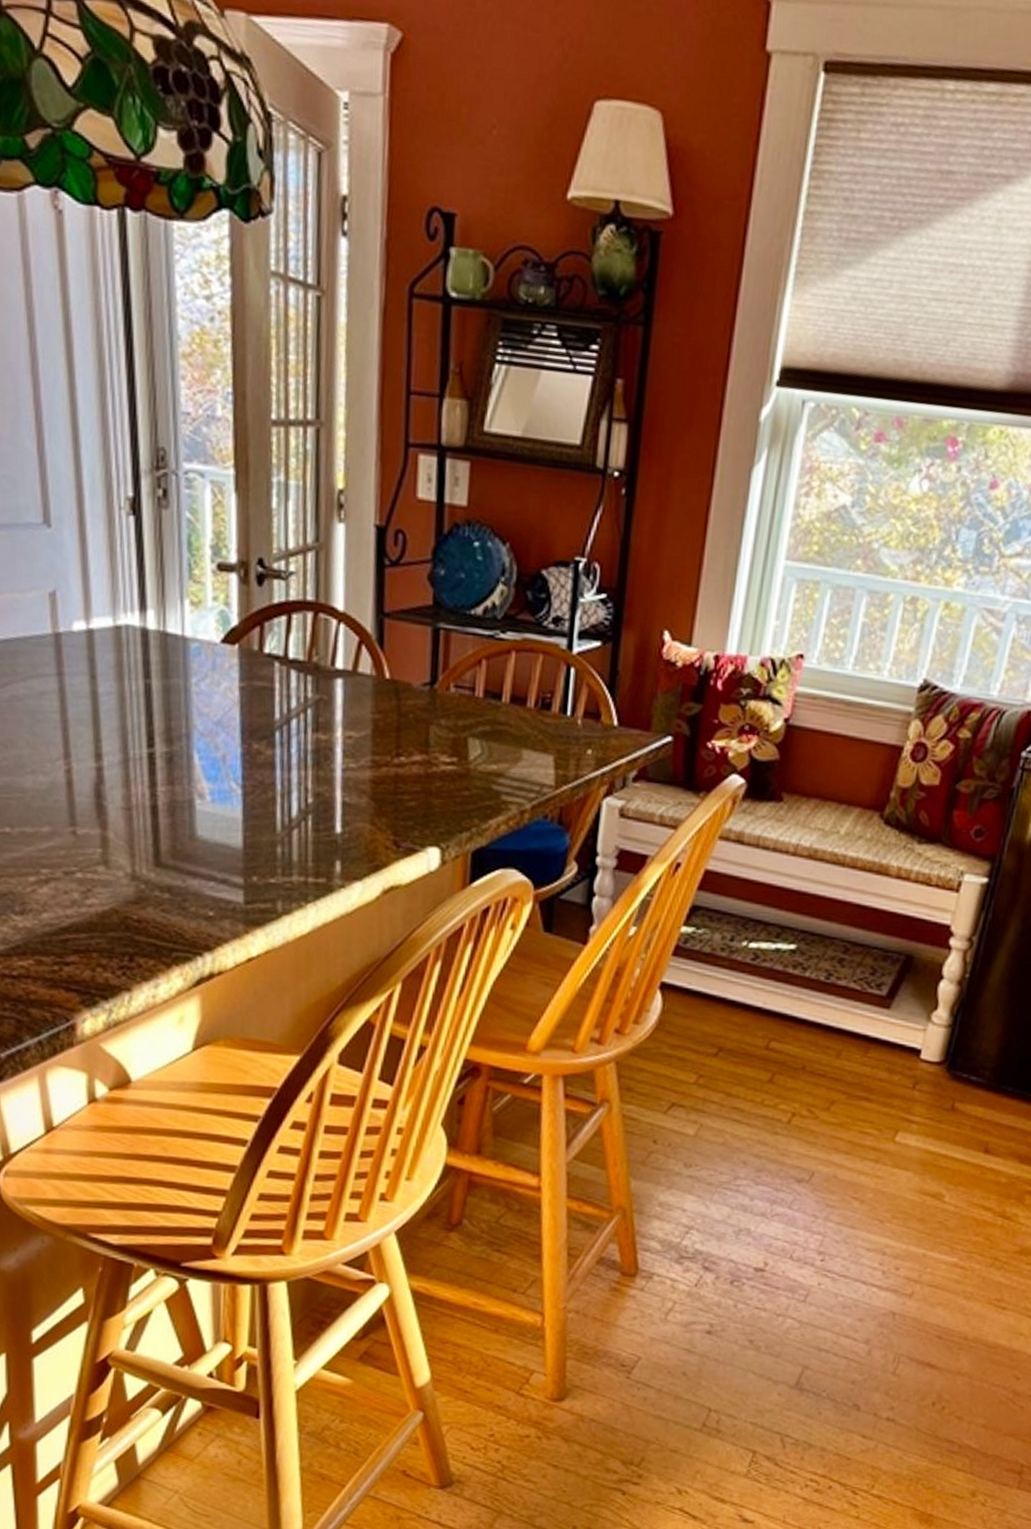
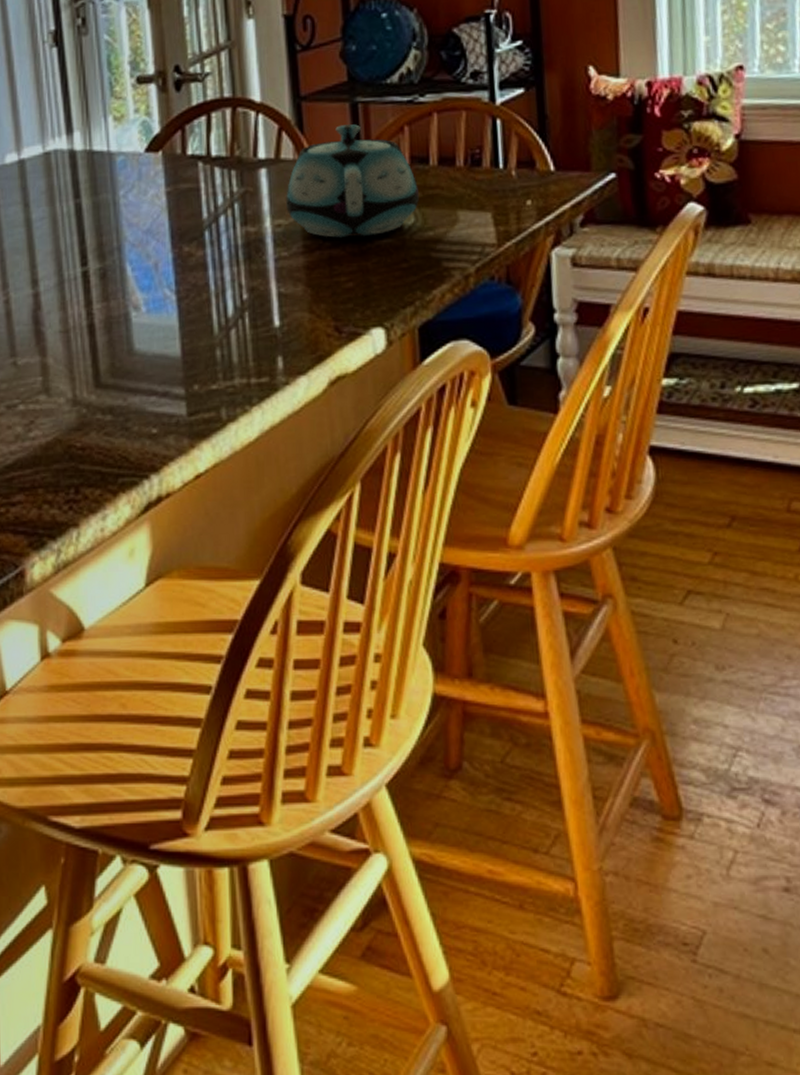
teapot: none [359,648,488,761] -> present [286,124,419,238]

